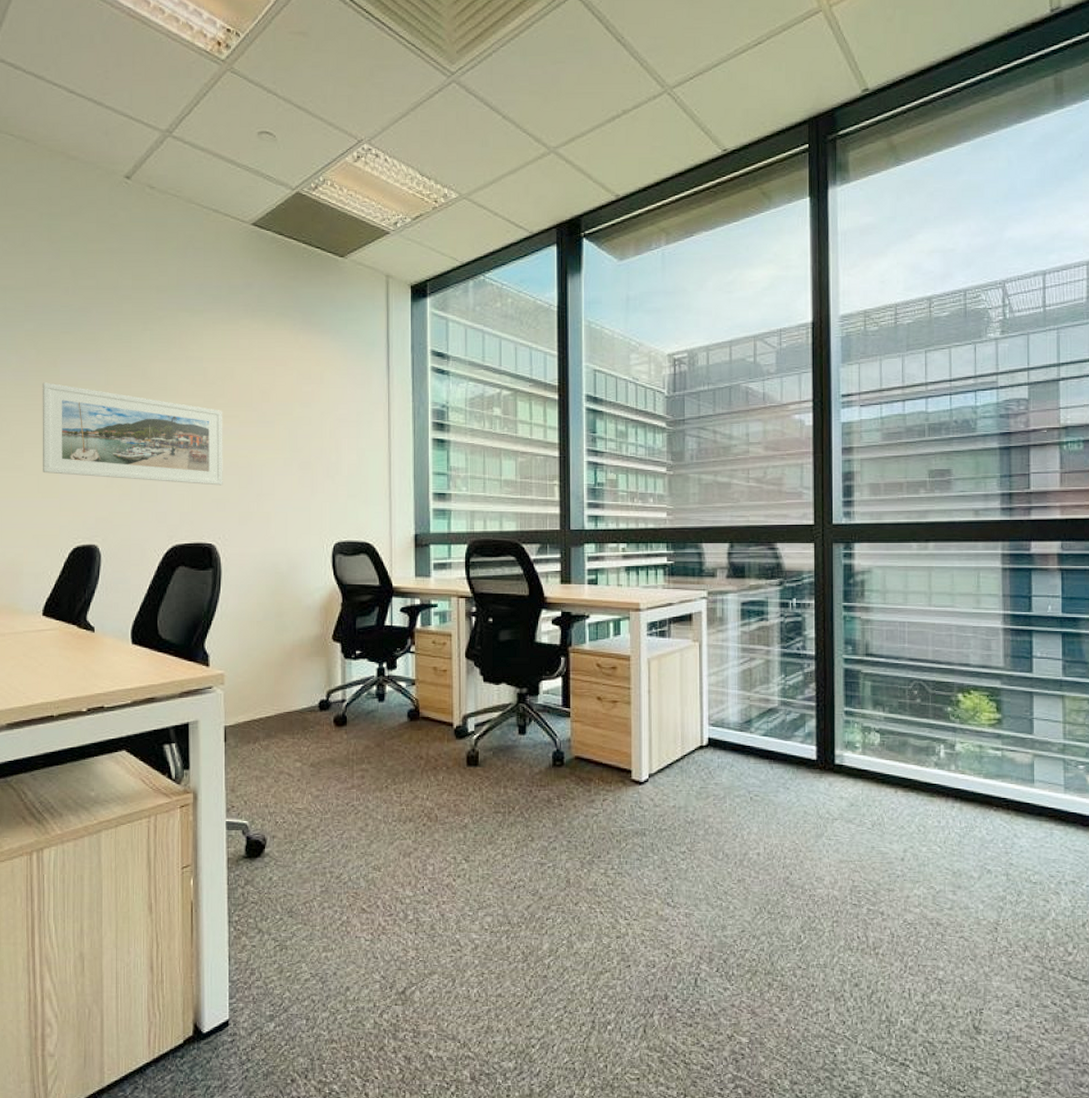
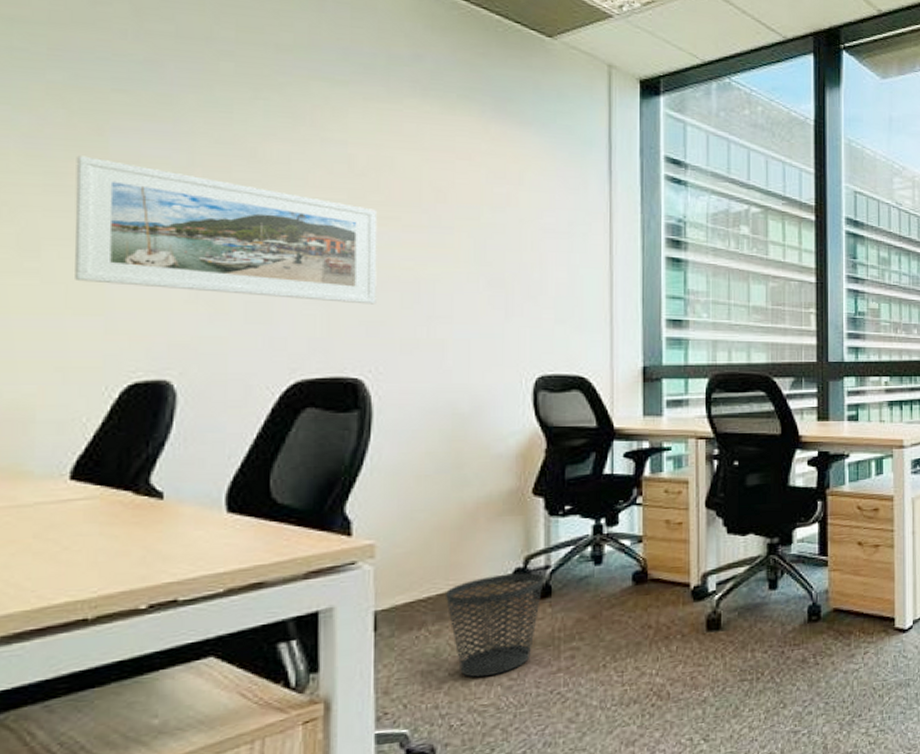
wastebasket: none [272,704,341,786] -> present [446,572,544,678]

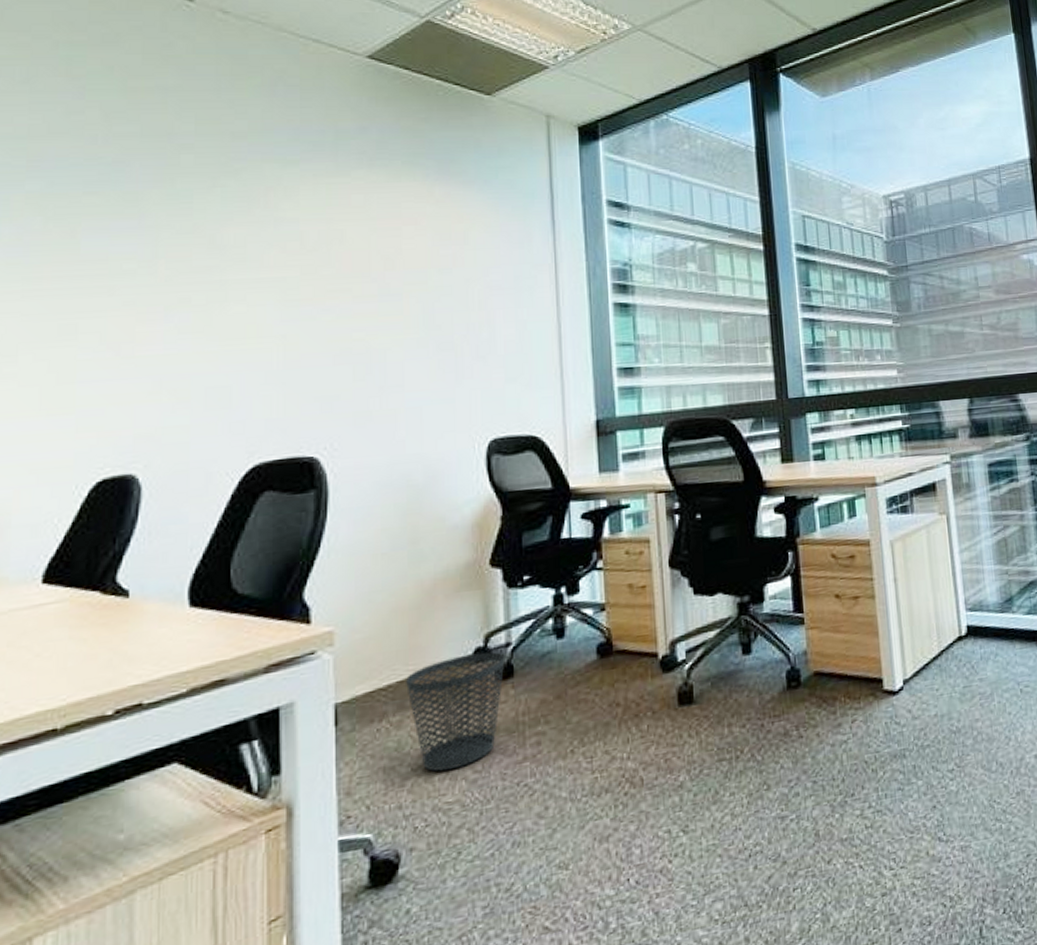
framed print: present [74,155,378,305] -> none [49,259,330,382]

